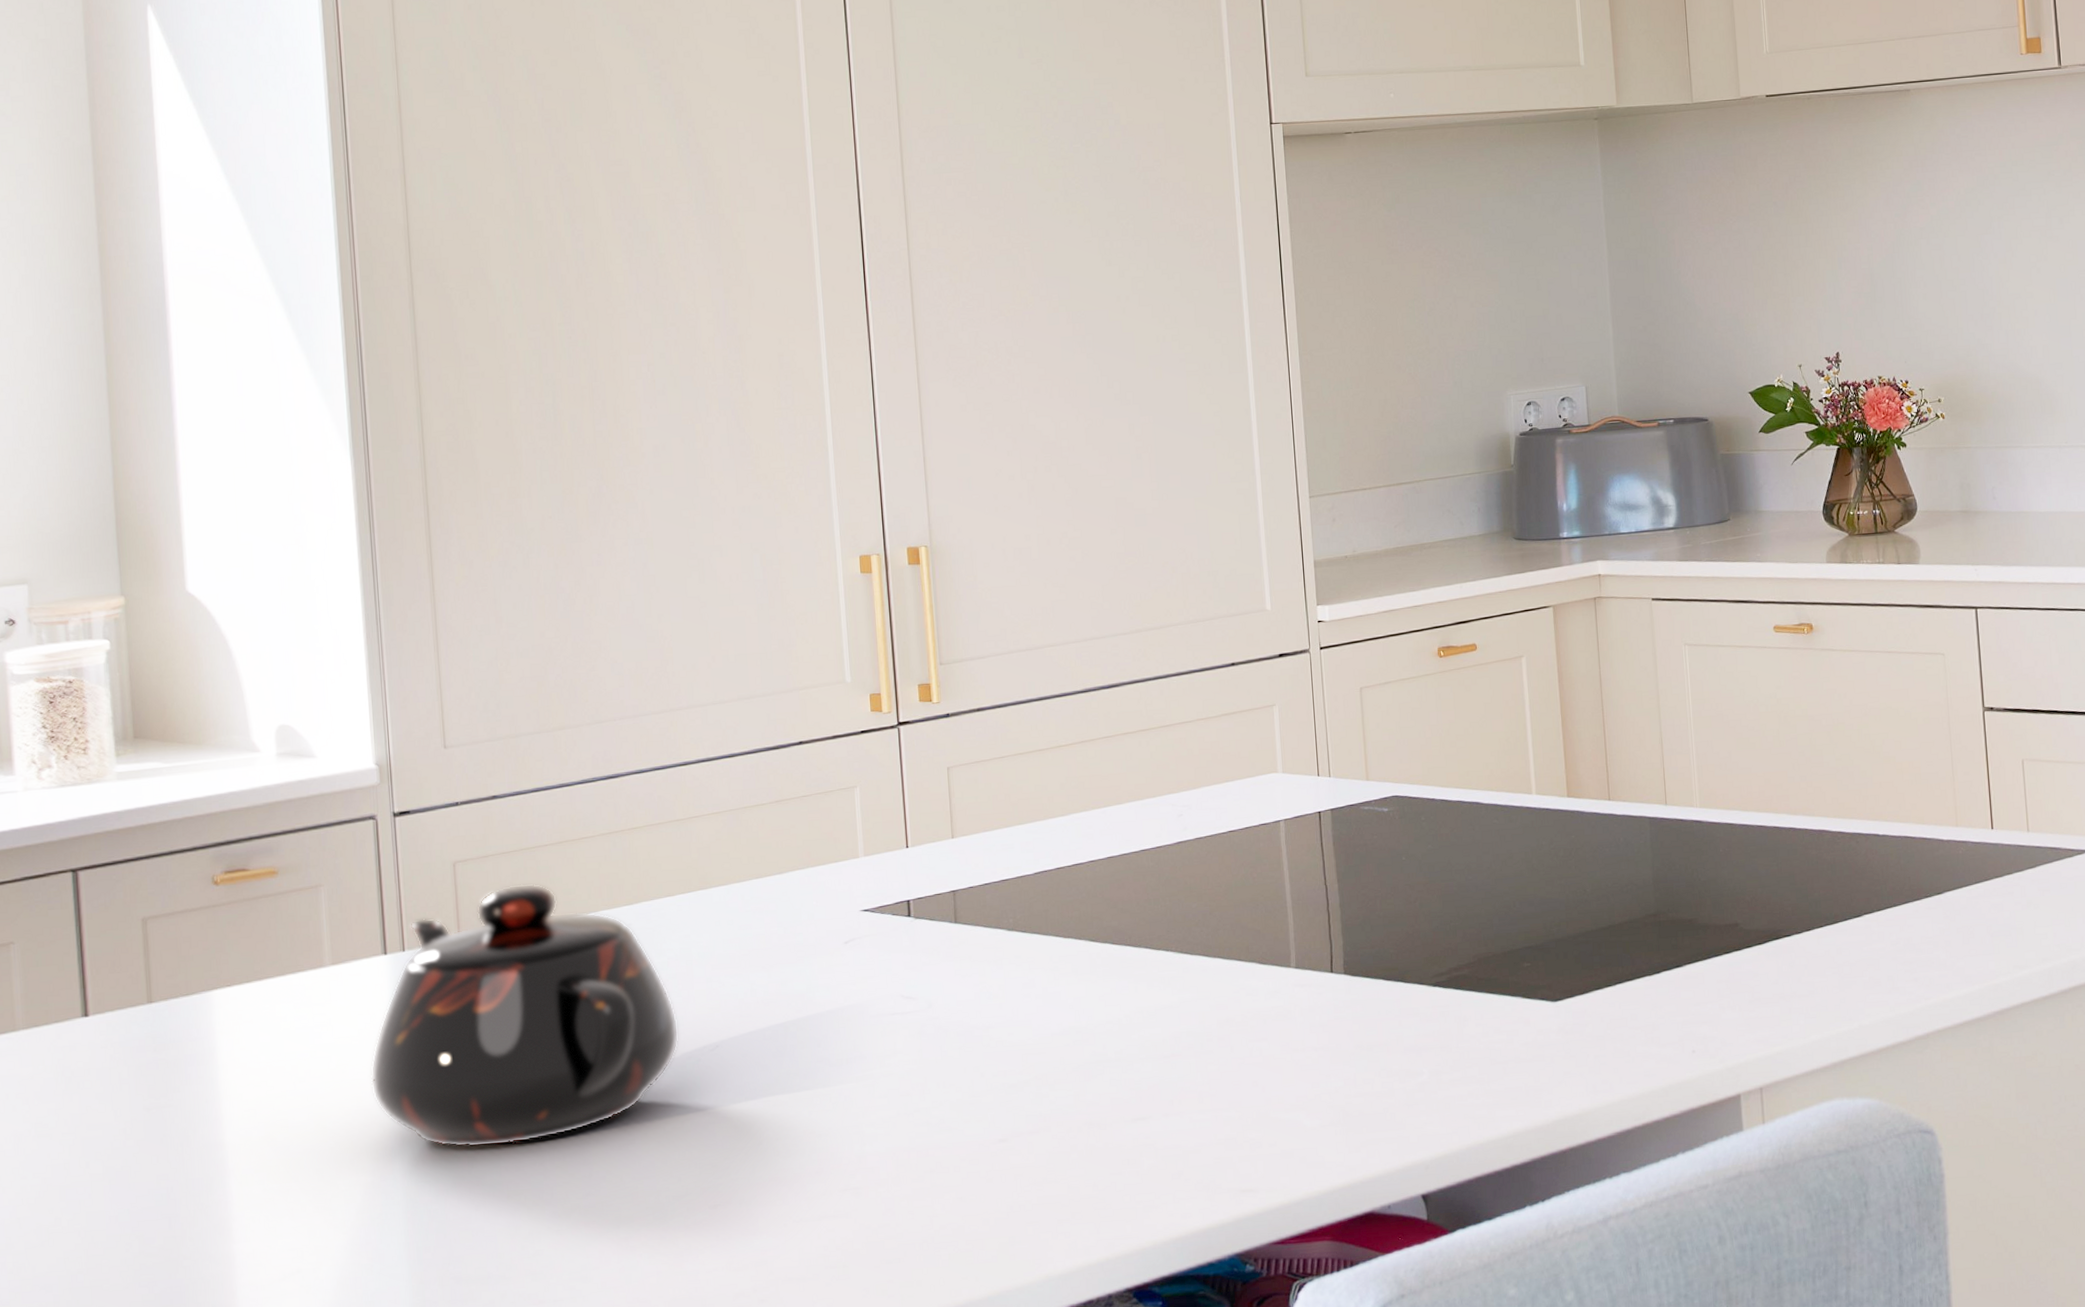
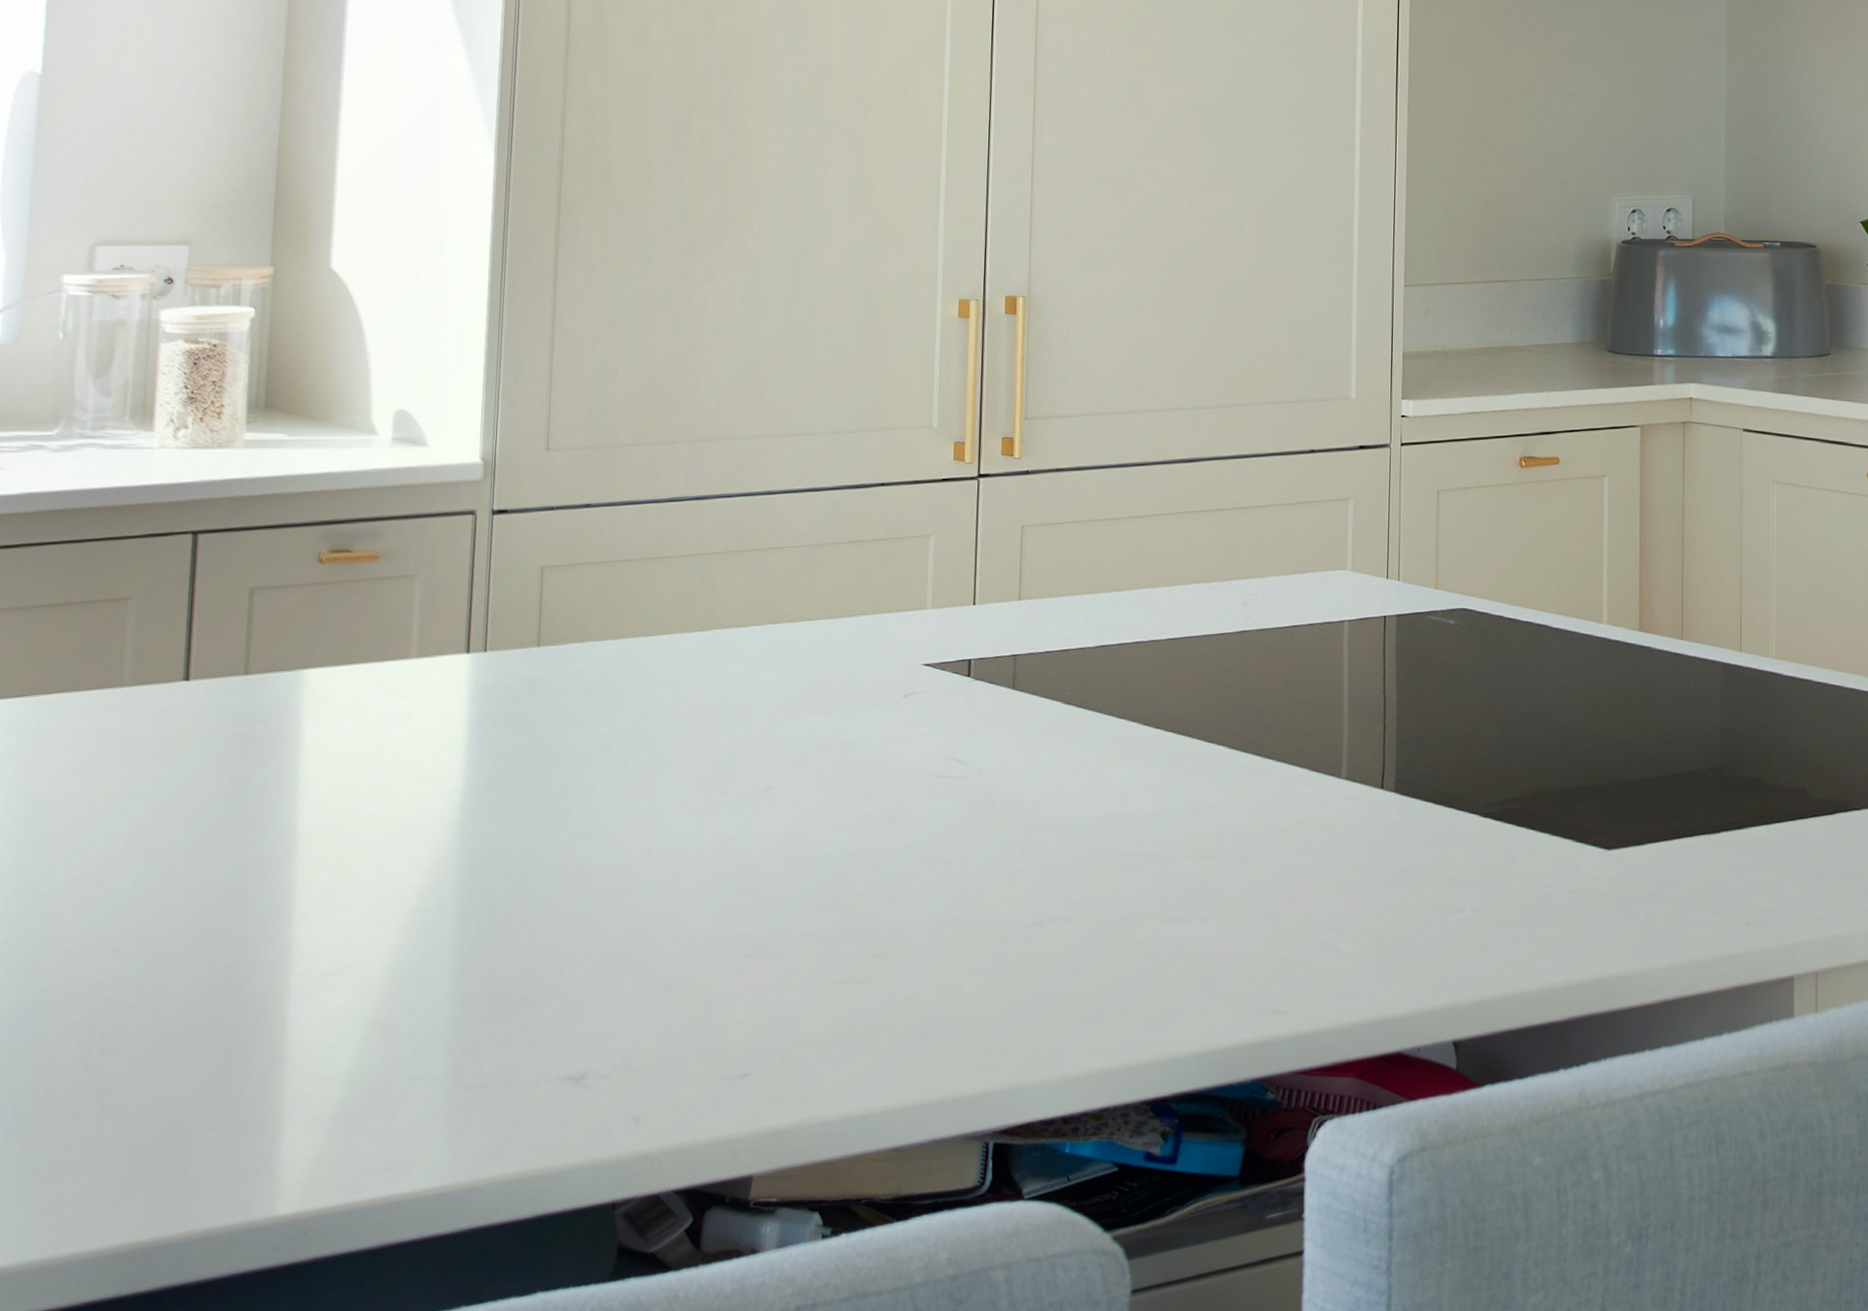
teapot: present [370,883,679,1148] -> none [439,597,735,864]

